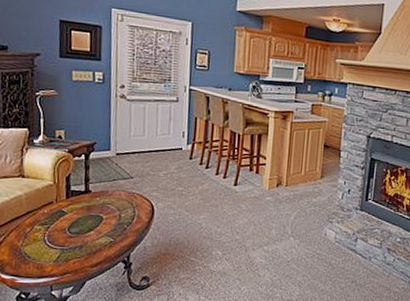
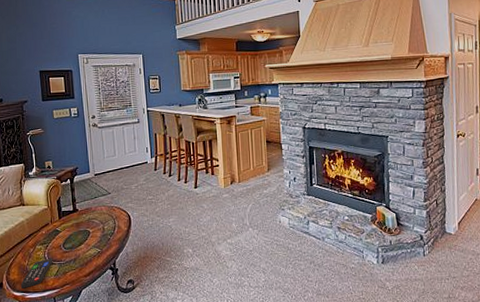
remote control: none [10,241,54,272] -> present [20,258,53,289]

